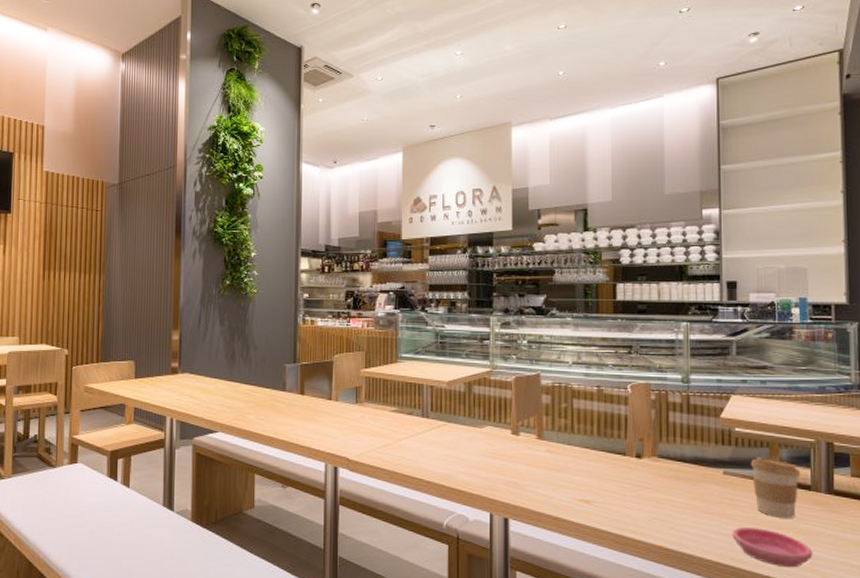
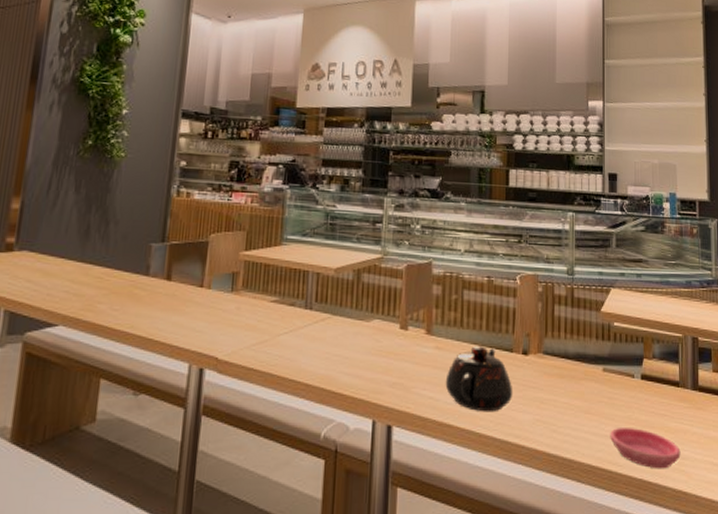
teapot: none [558,450,628,510] -> present [445,346,513,412]
coffee cup: present [750,457,801,518] -> none [627,353,671,416]

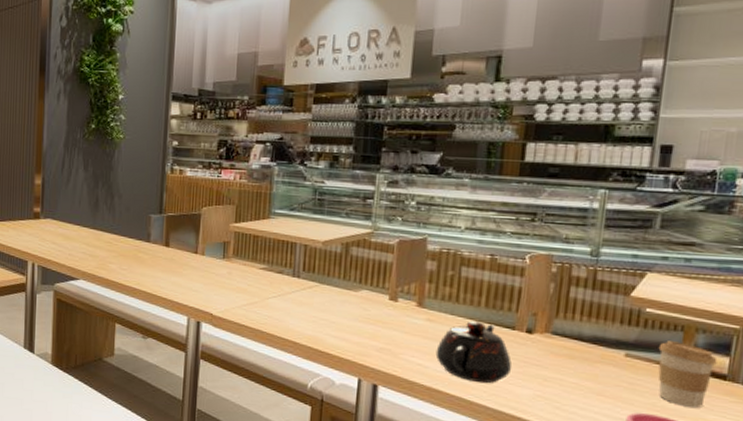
coffee cup: none [627,353,671,416] -> present [658,341,717,408]

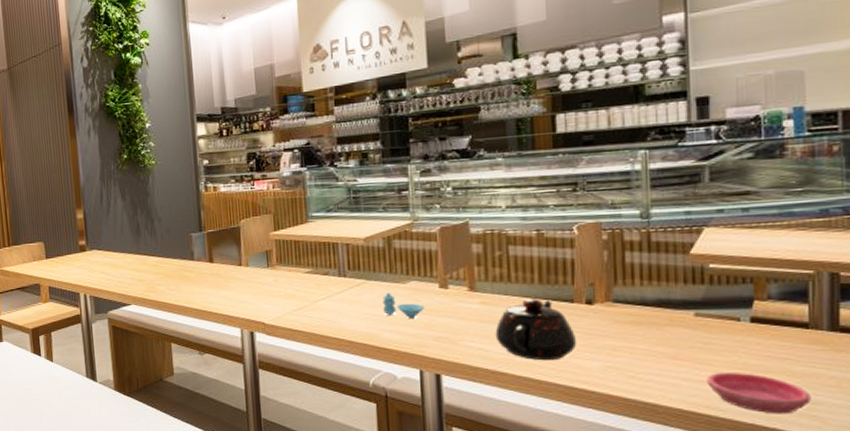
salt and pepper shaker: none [331,299,372,327] -> present [382,293,425,318]
coffee cup: present [658,341,717,408] -> none [729,294,795,361]

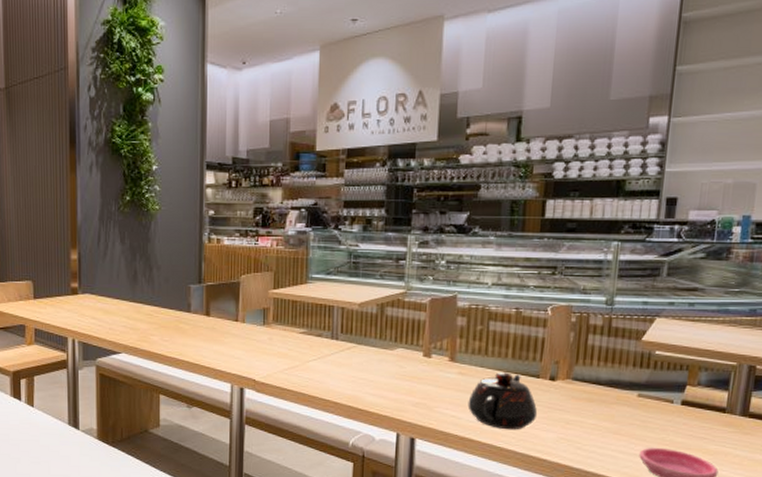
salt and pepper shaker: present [382,293,425,318] -> none [369,358,408,384]

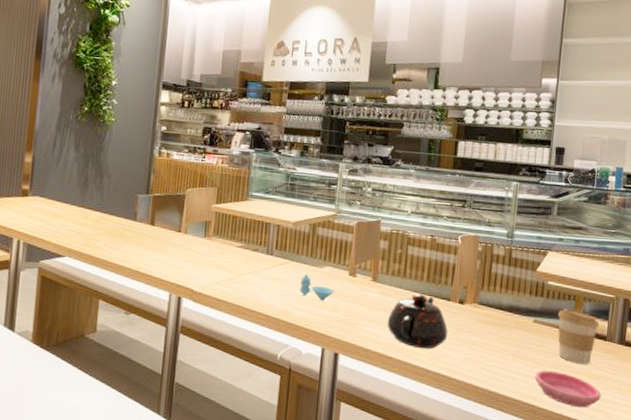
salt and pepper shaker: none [369,358,408,384] -> present [300,275,335,300]
coffee cup: none [666,380,718,439] -> present [557,308,600,364]

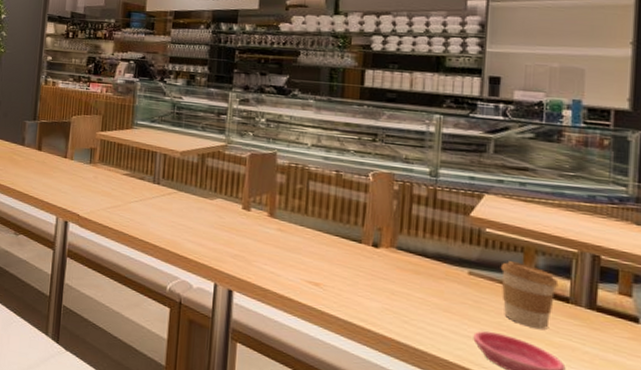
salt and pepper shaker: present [300,275,335,300] -> none [189,206,227,234]
teapot: present [387,294,448,349] -> none [287,233,361,295]

